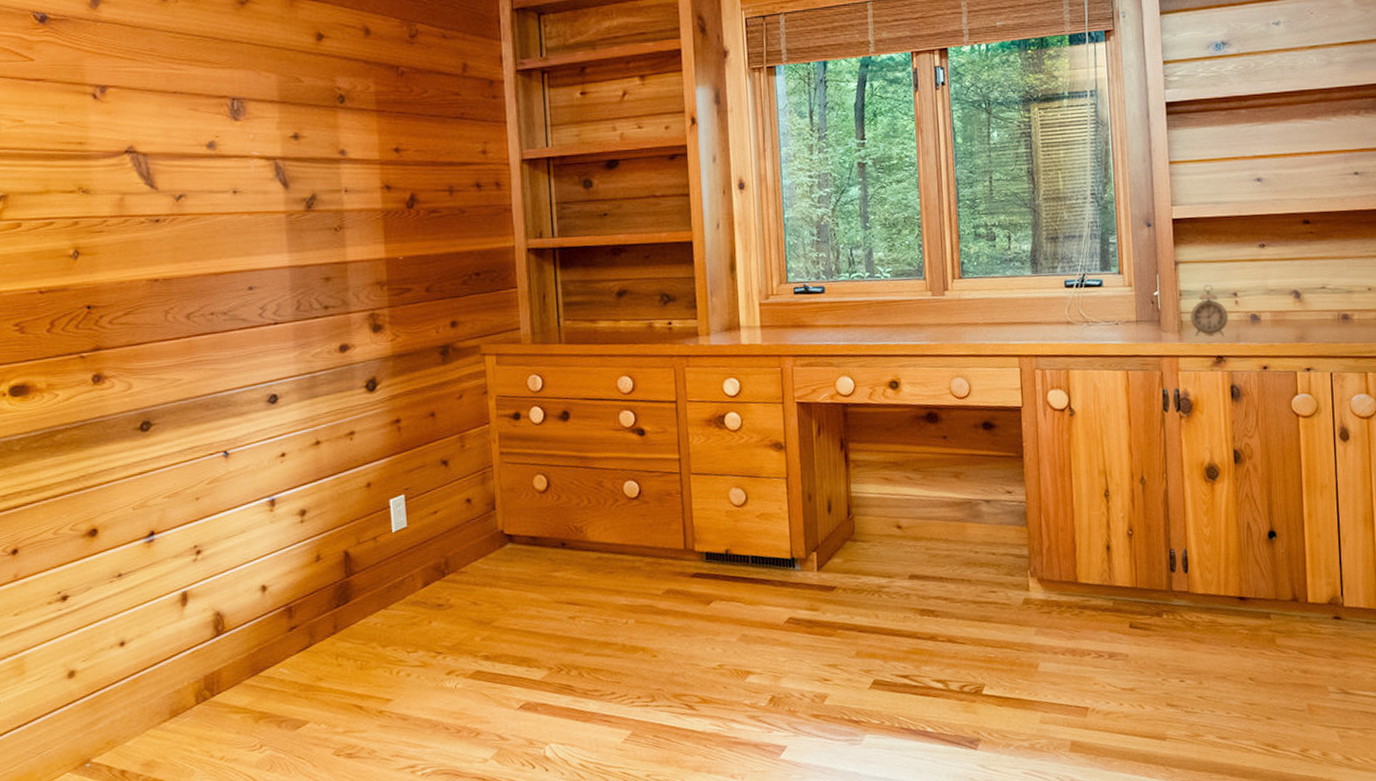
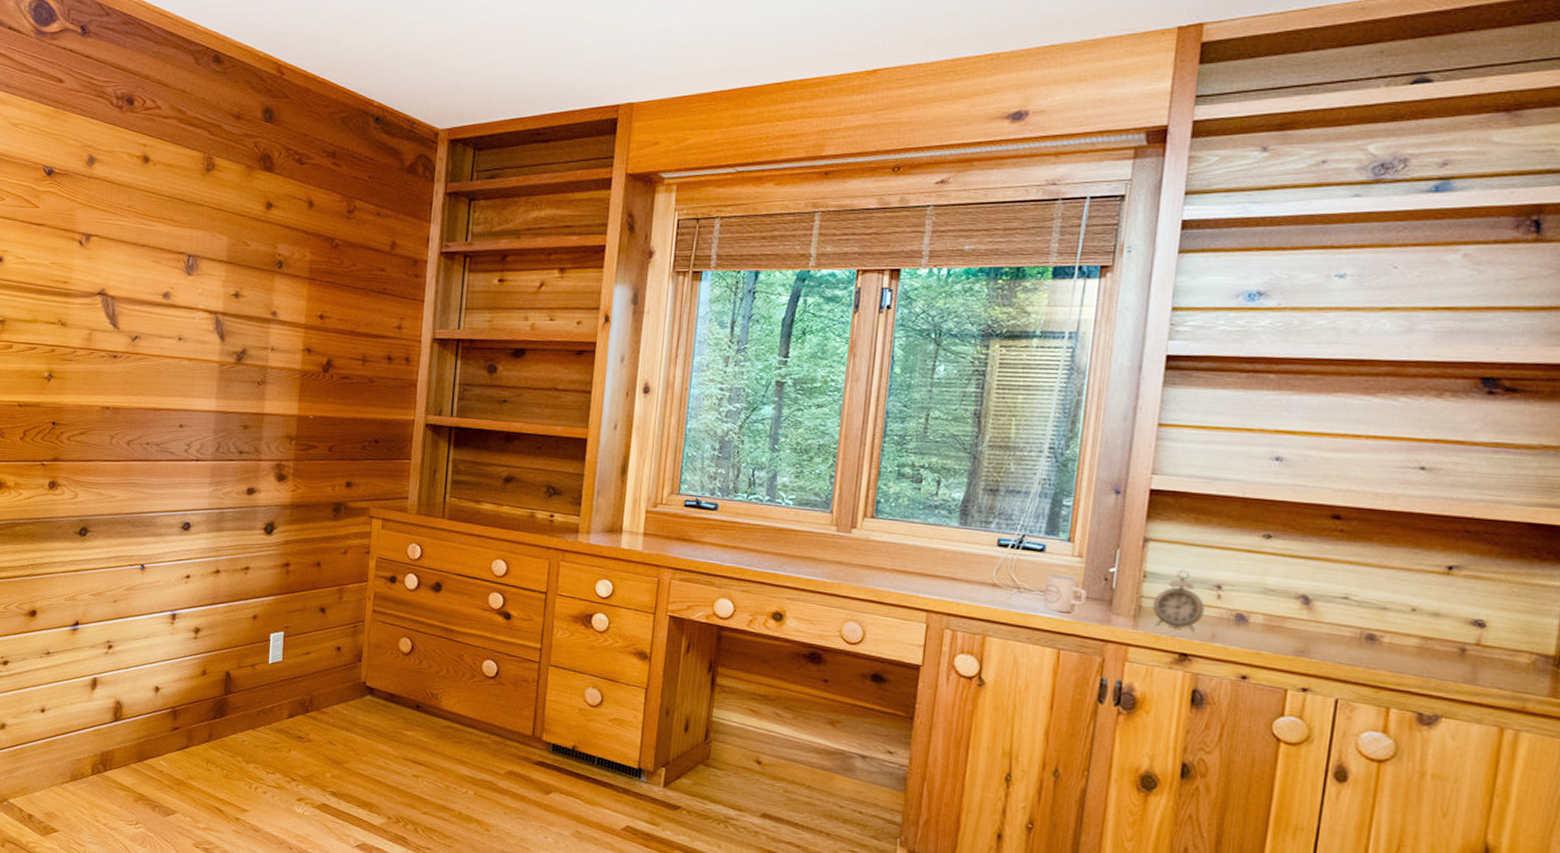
mug: none [1107,304,1142,338] -> present [1043,574,1088,613]

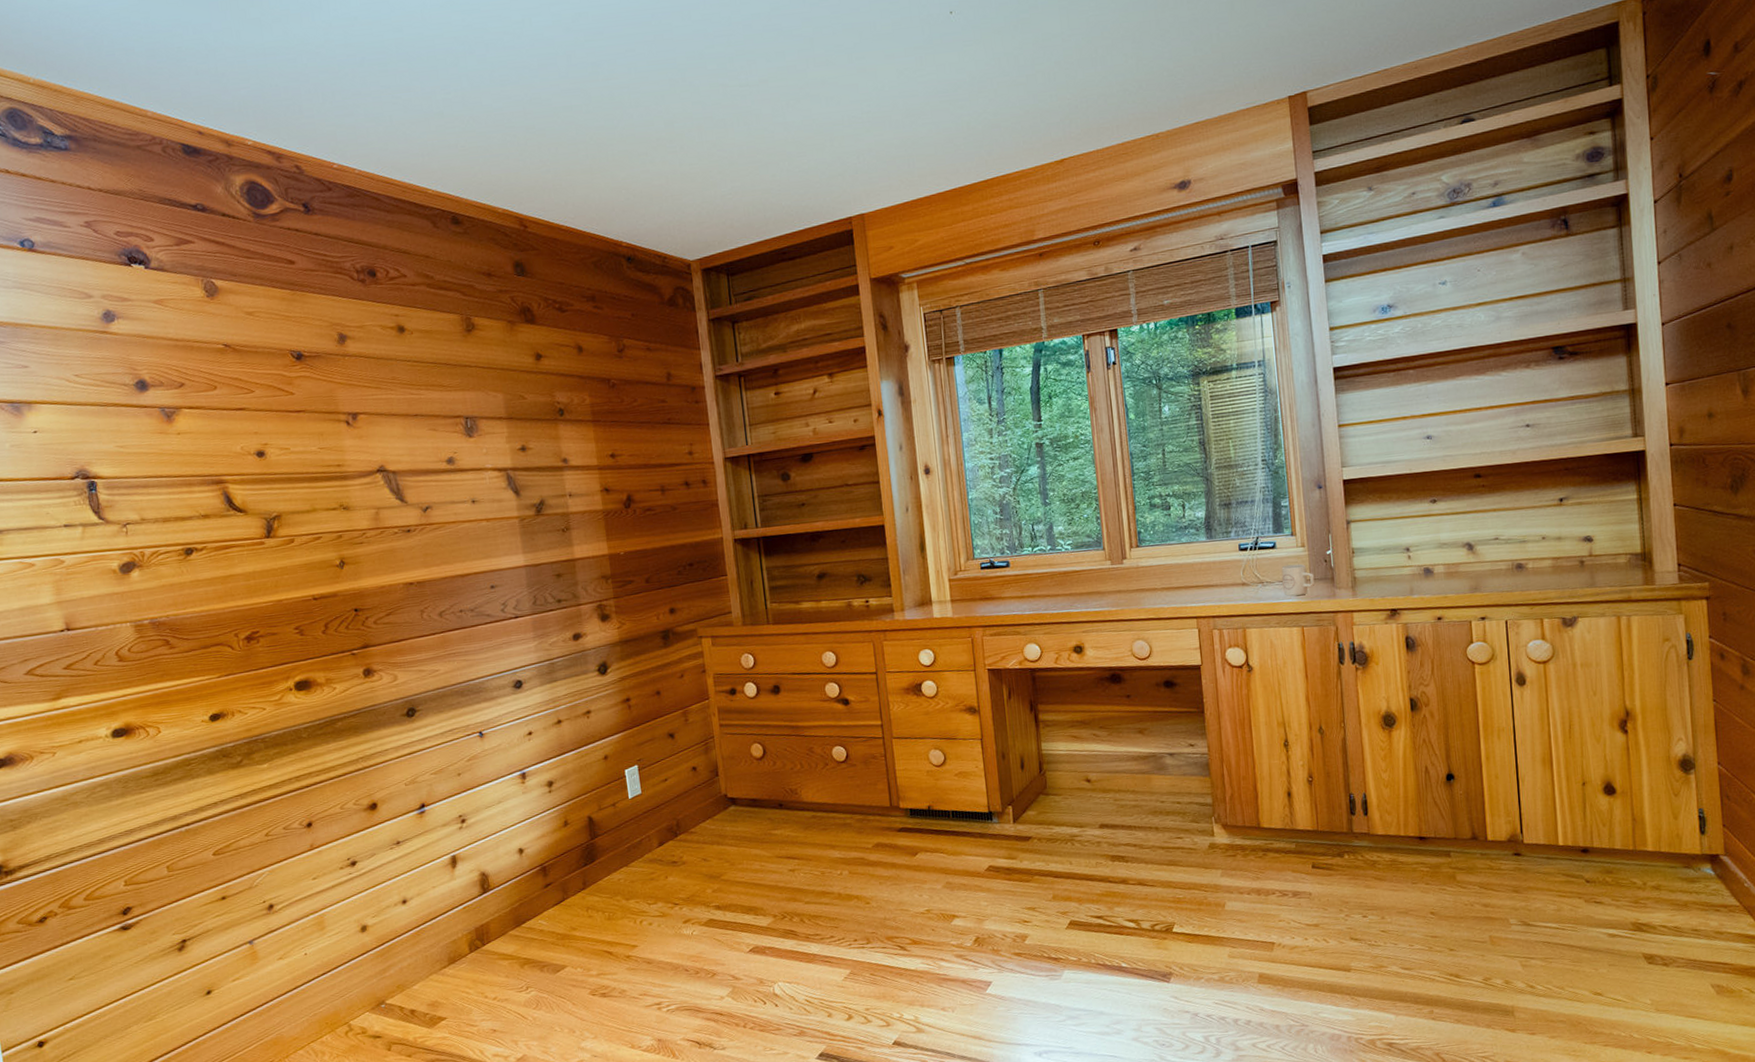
alarm clock: present [1153,570,1205,632] -> none [1363,541,1401,592]

